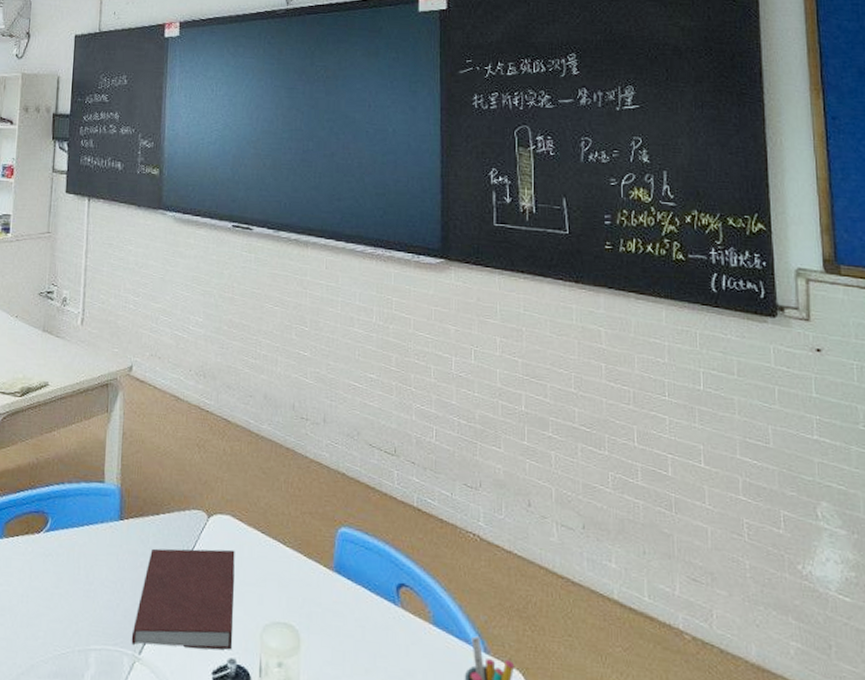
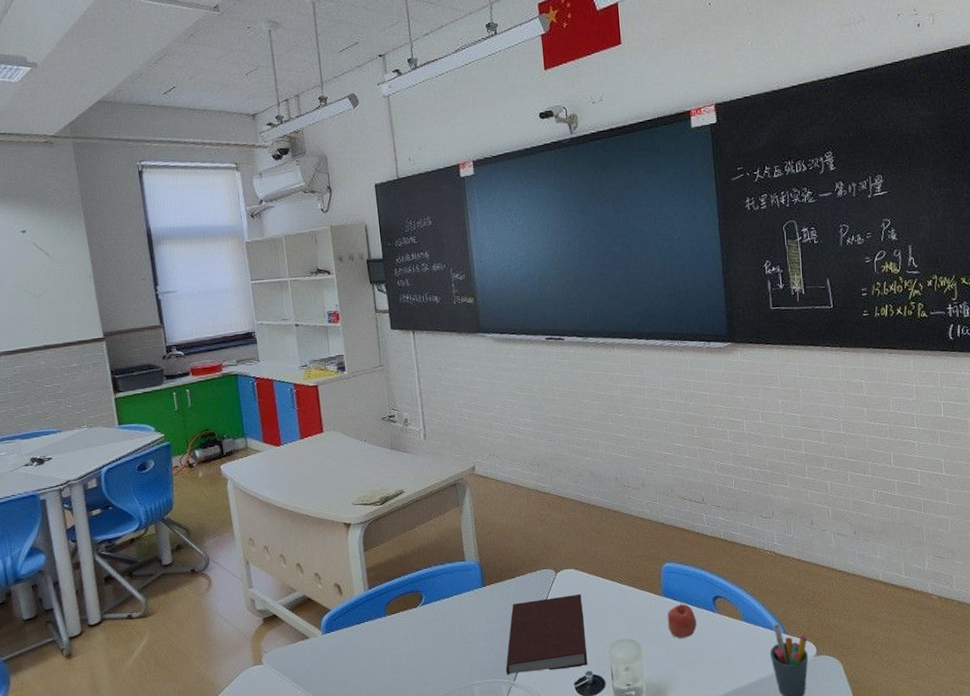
apple: none [336,585,373,635] -> present [667,603,697,639]

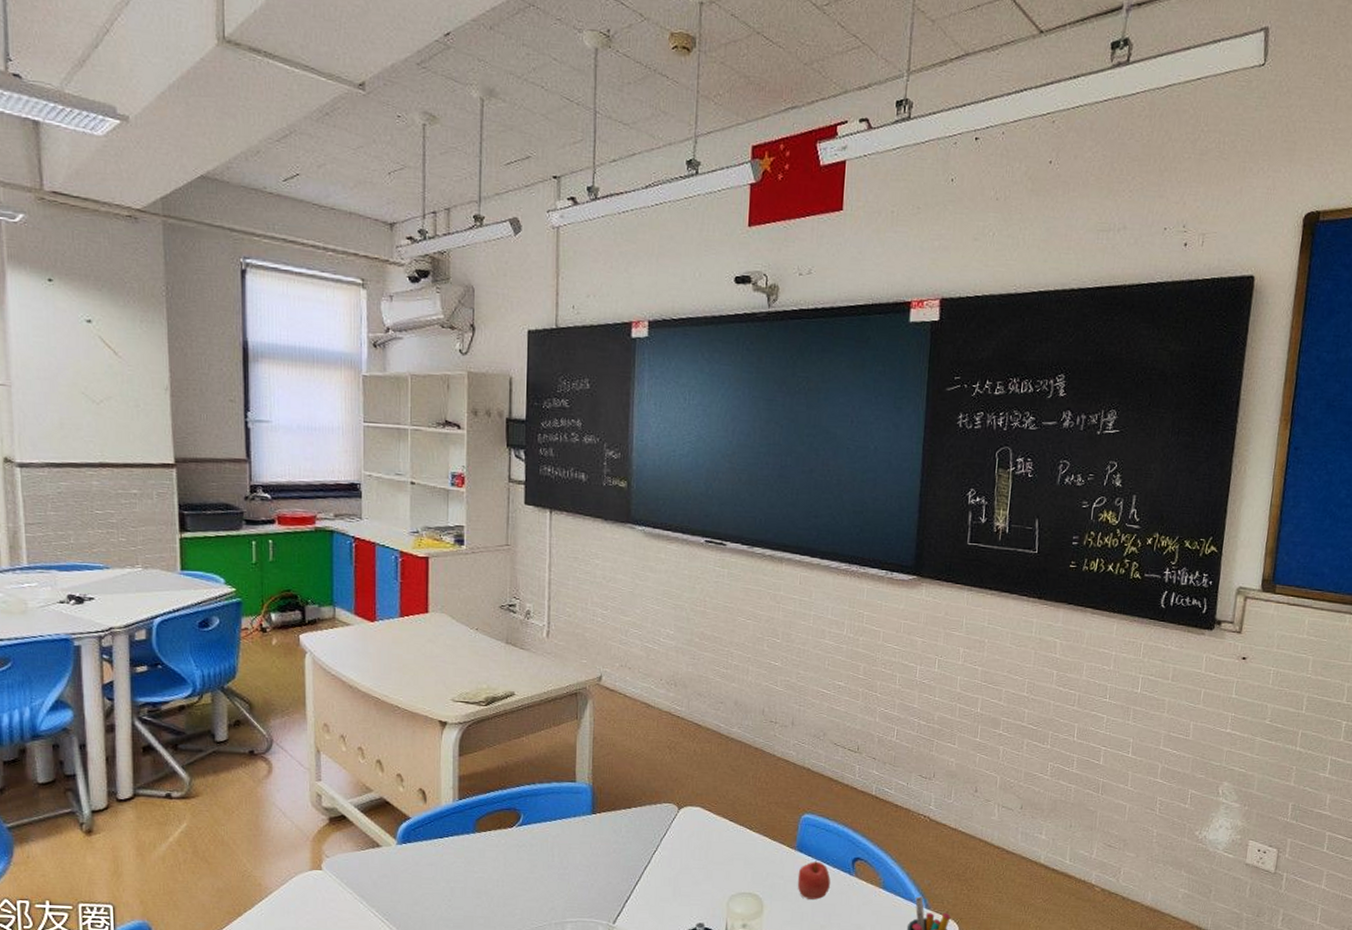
notebook: present [505,594,587,675] -> none [605,835,704,917]

